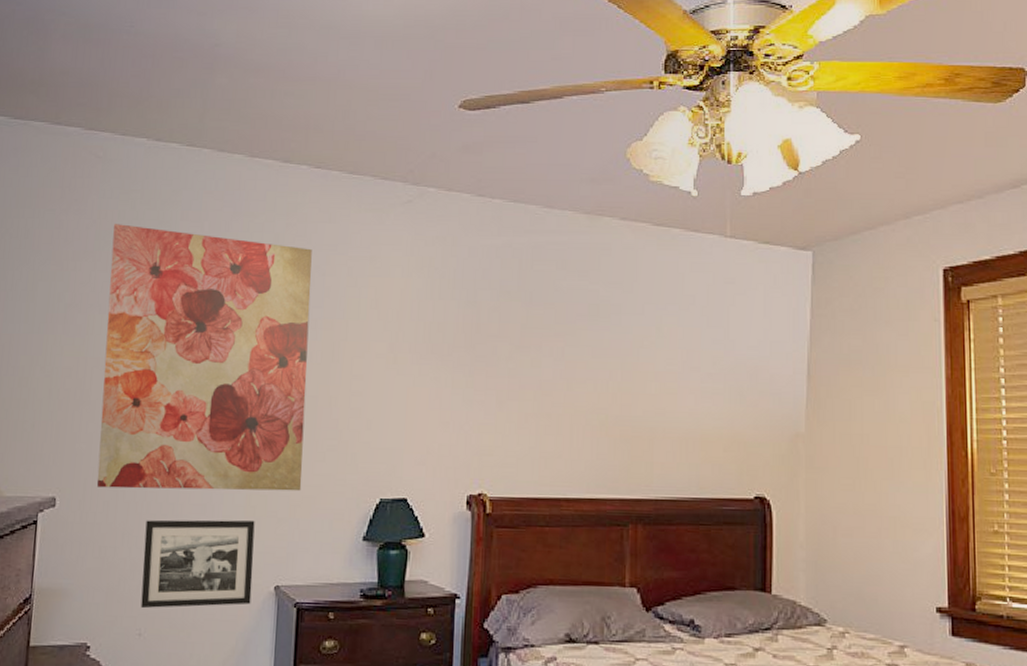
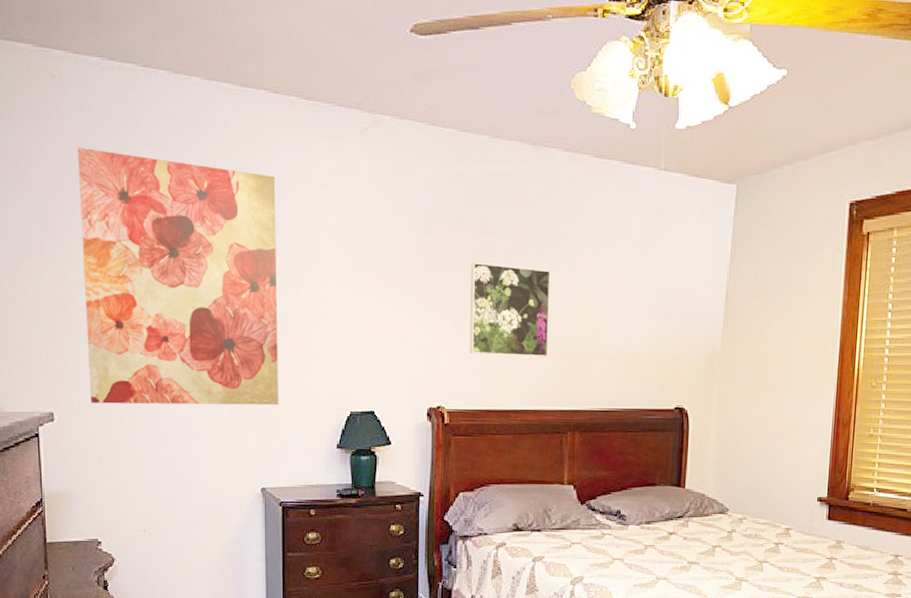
picture frame: present [140,519,255,609] -> none [140,431,241,509]
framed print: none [516,335,607,439] -> present [469,262,551,357]

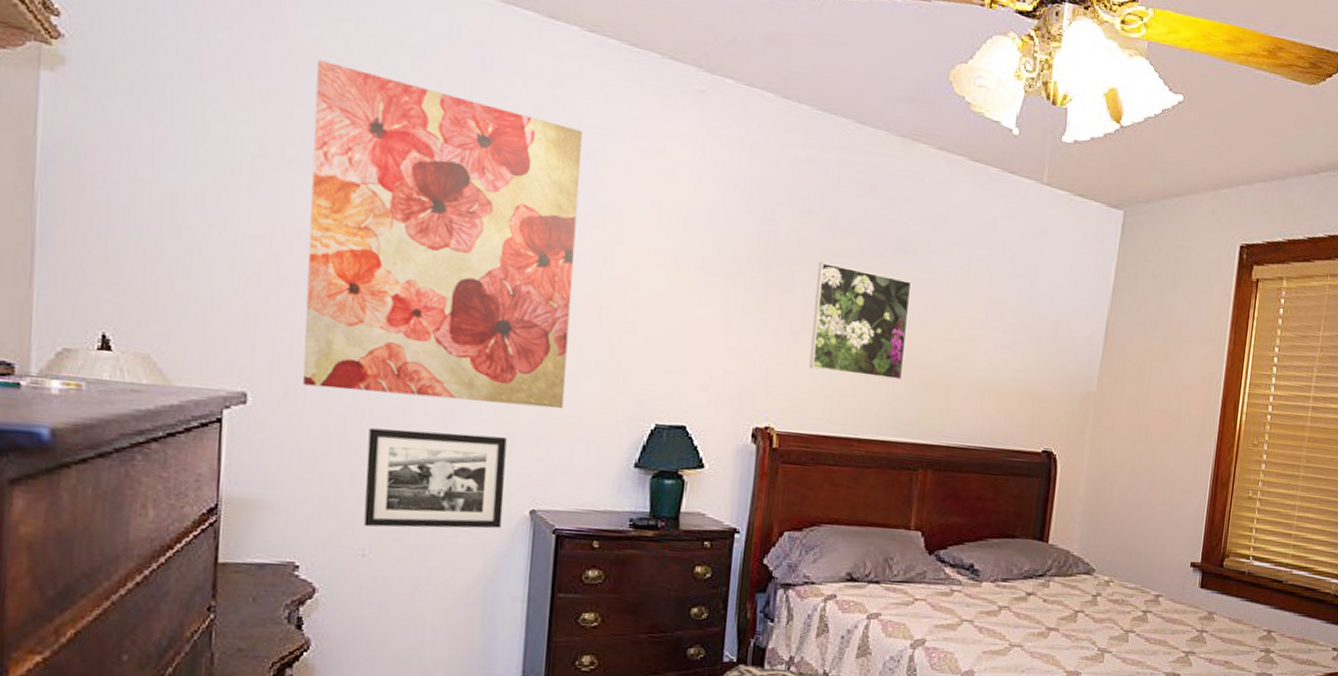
picture frame: none [140,431,241,509] -> present [364,428,507,529]

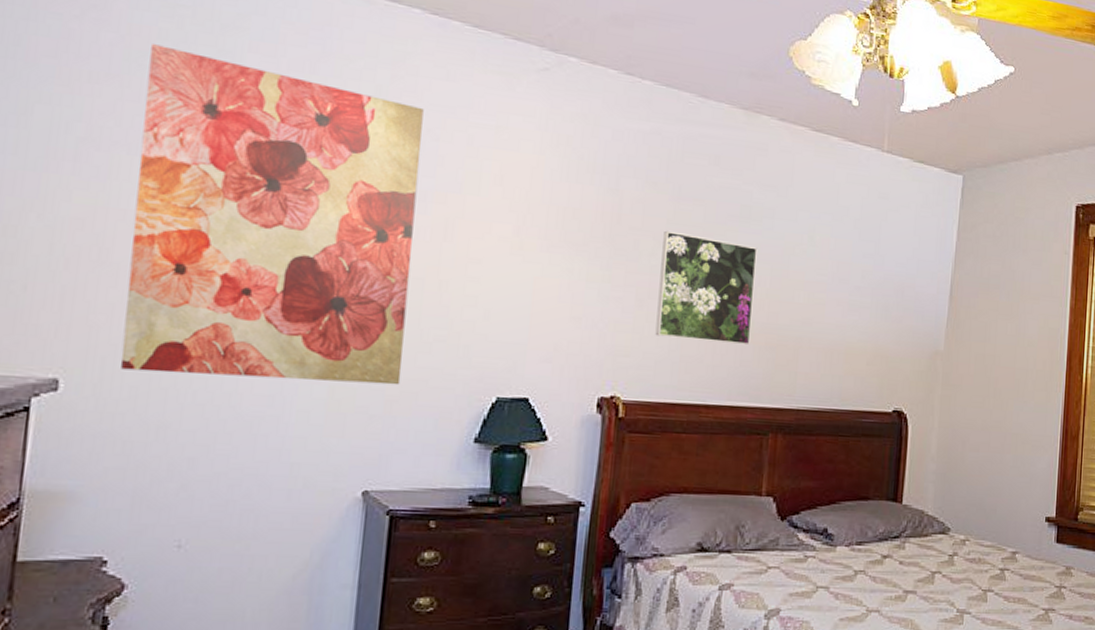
picture frame: present [364,428,507,529] -> none [181,411,339,516]

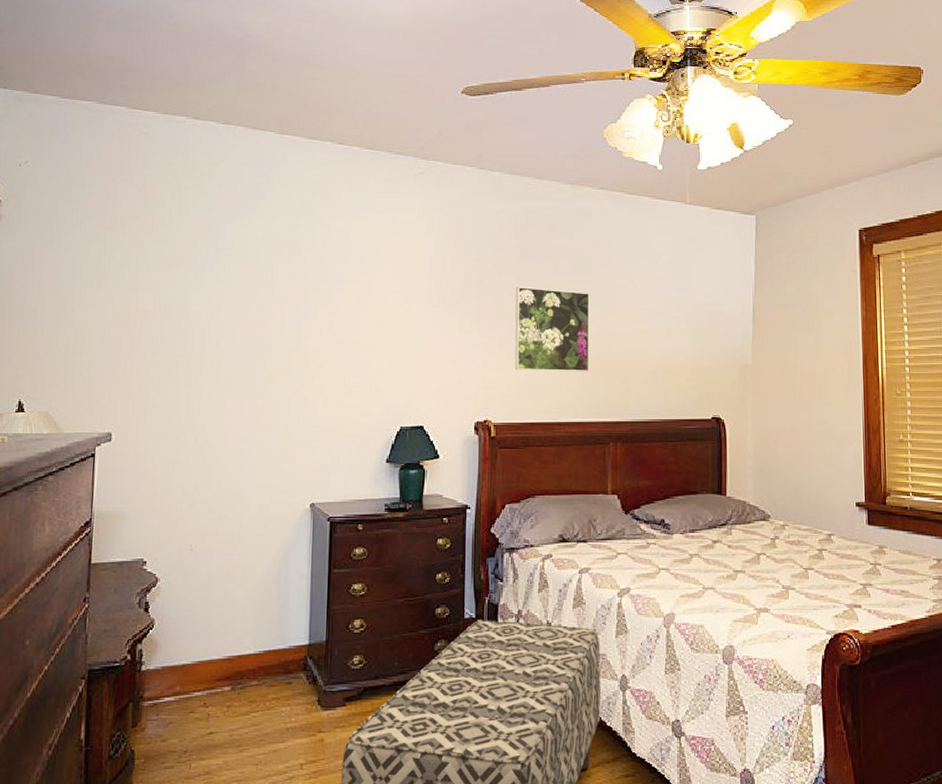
wall art: present [120,44,424,385] -> none [148,192,337,424]

